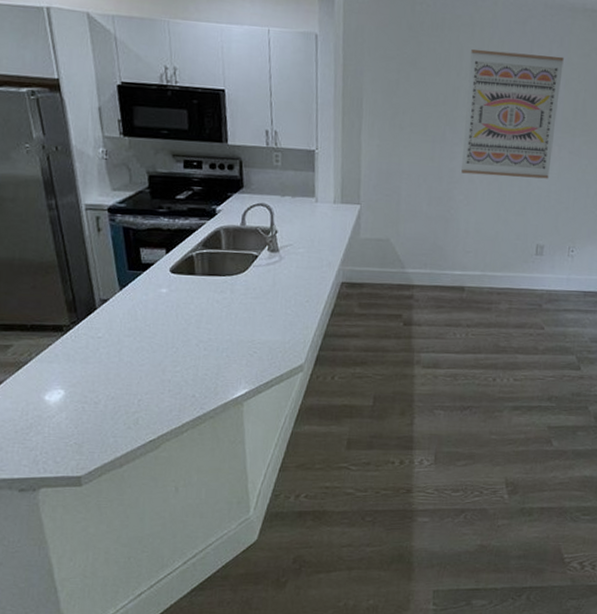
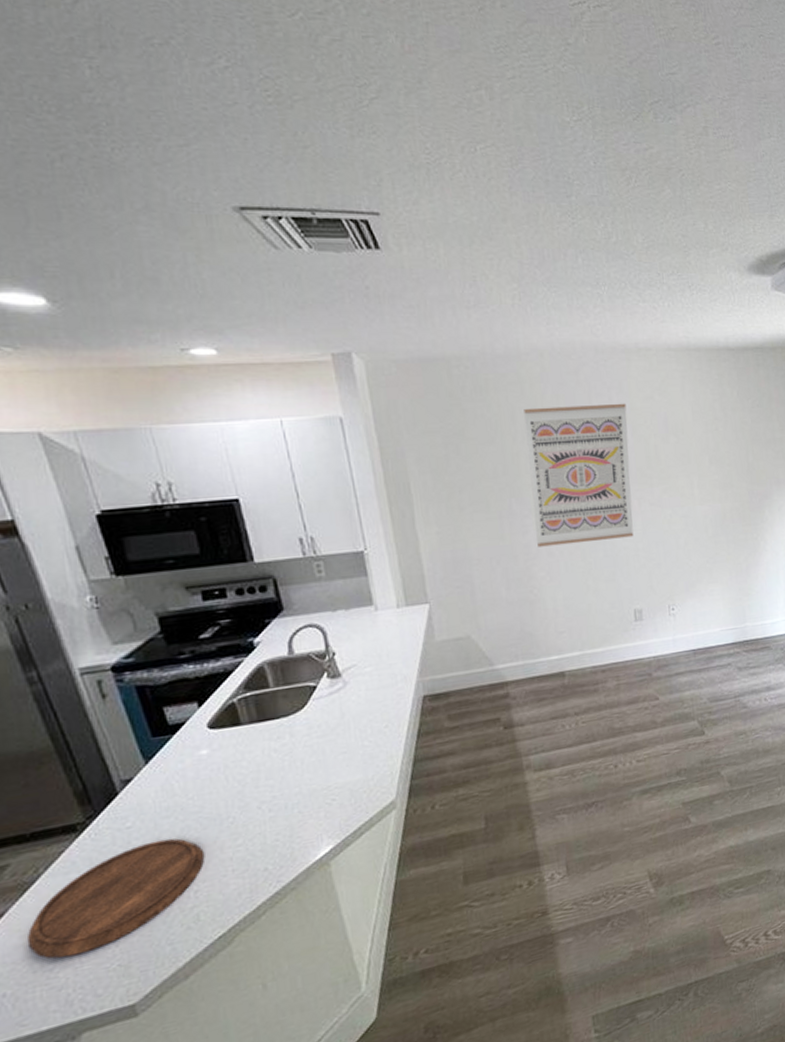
cutting board: none [15,352,151,427] -> present [26,838,205,959]

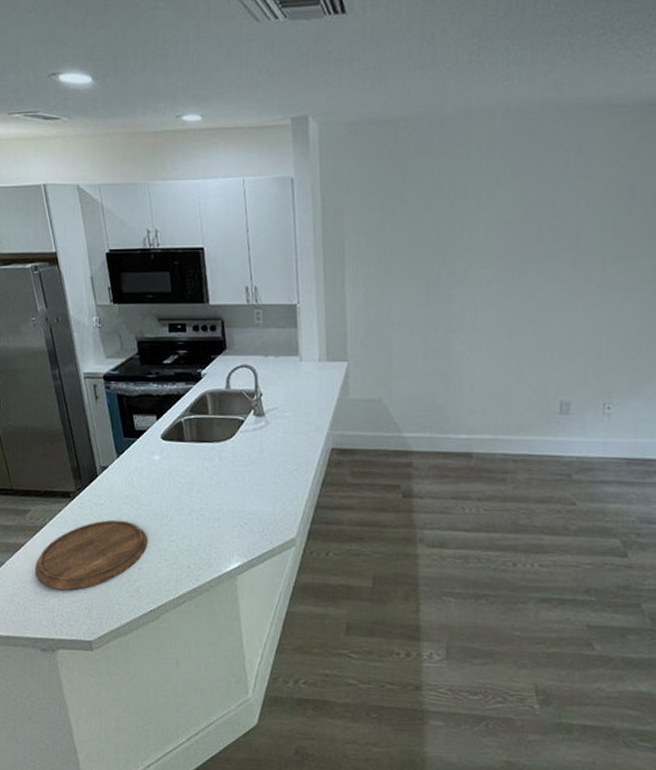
wall art: present [524,403,634,547] -> none [462,168,585,321]

